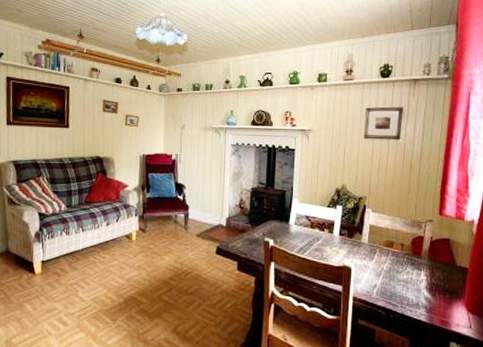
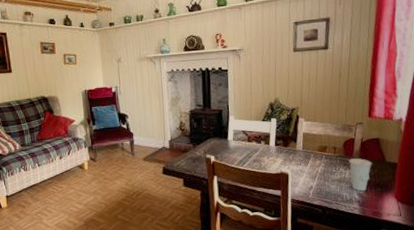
cup: none [417,258,441,296] -> present [349,158,372,192]

